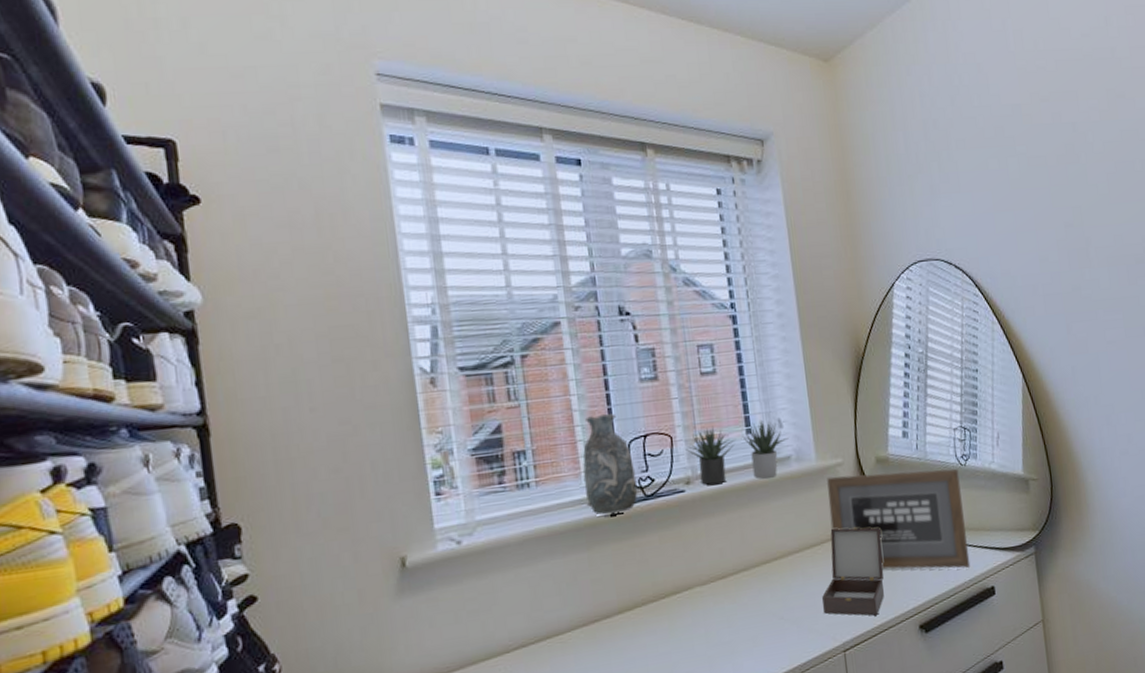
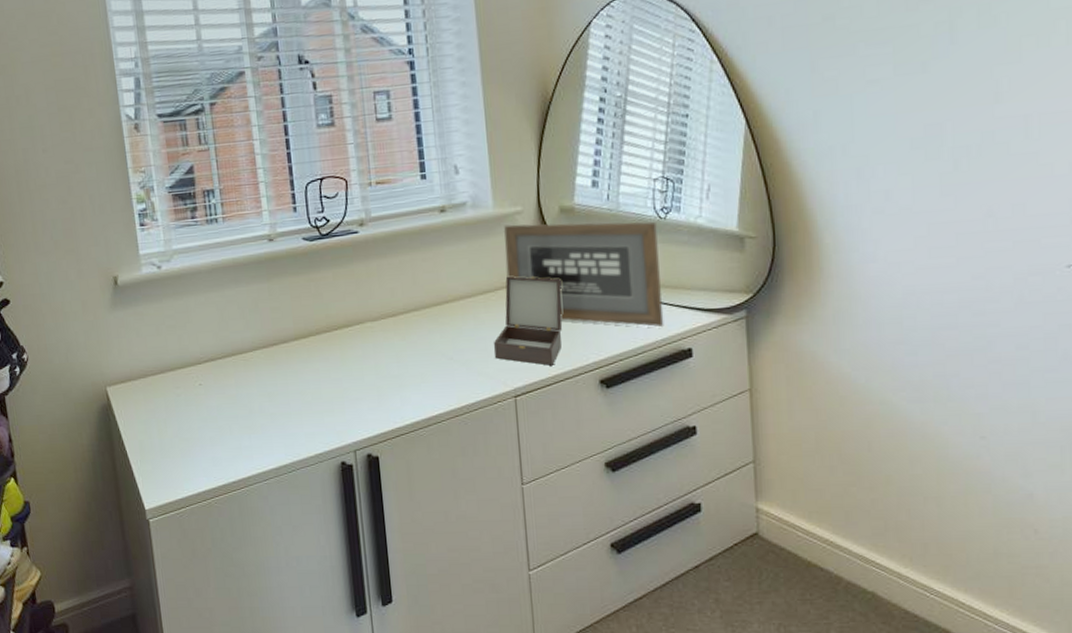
decorative vase: present [582,413,638,516] -> none [263,157,314,251]
succulent plant: present [685,419,789,485] -> none [360,165,465,228]

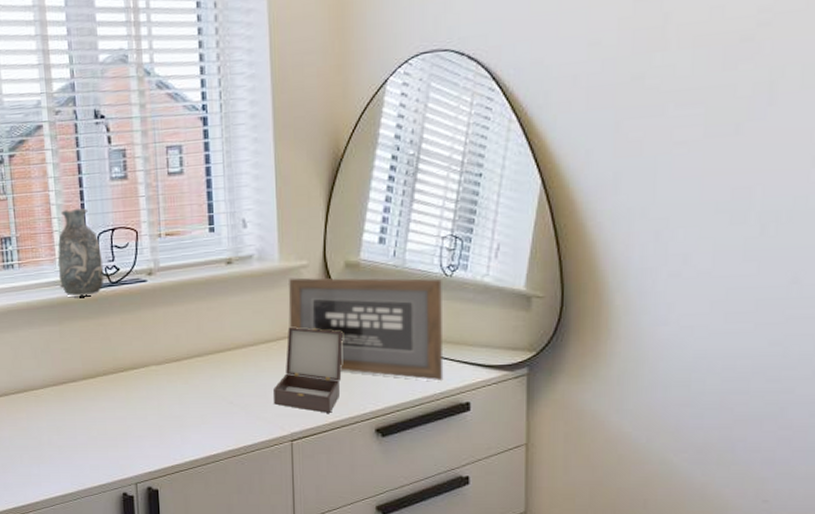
decorative vase: none [263,157,314,251] -> present [57,208,104,297]

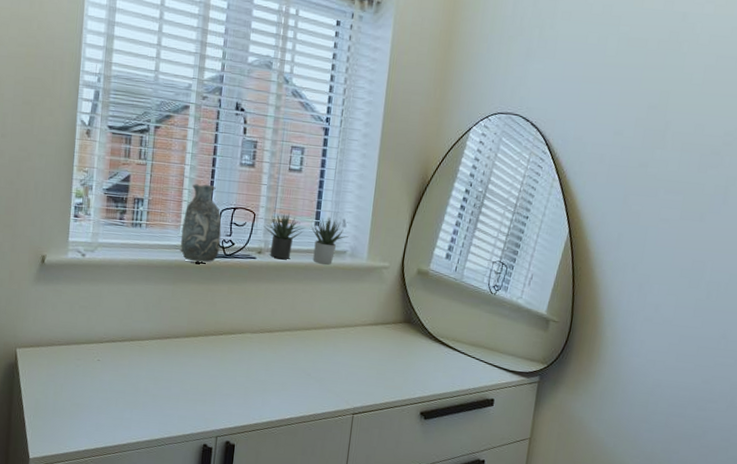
succulent plant: none [149,219,252,278] -> present [263,212,349,266]
jewelry box: present [274,327,343,413] -> none [344,316,407,394]
picture frame: present [288,277,444,381] -> none [366,275,488,379]

